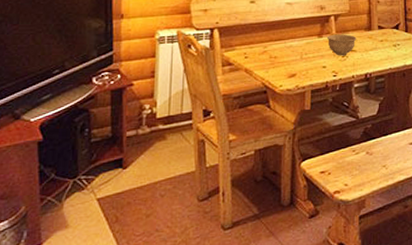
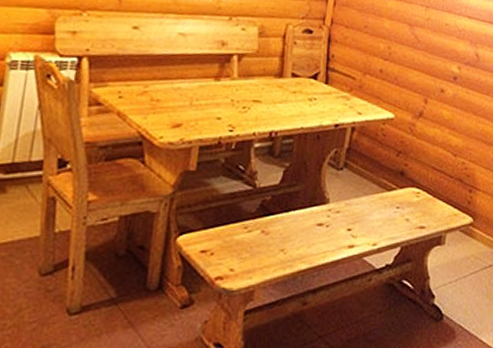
bowl: present [326,34,357,56] -> none [225,78,263,107]

